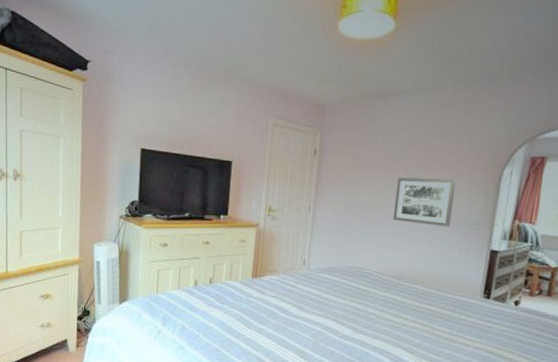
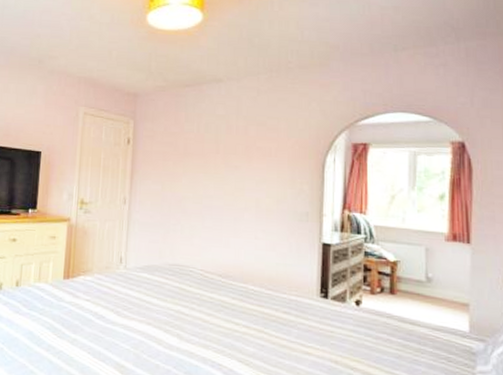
wall art: present [392,177,457,227] -> none [214,166,278,219]

